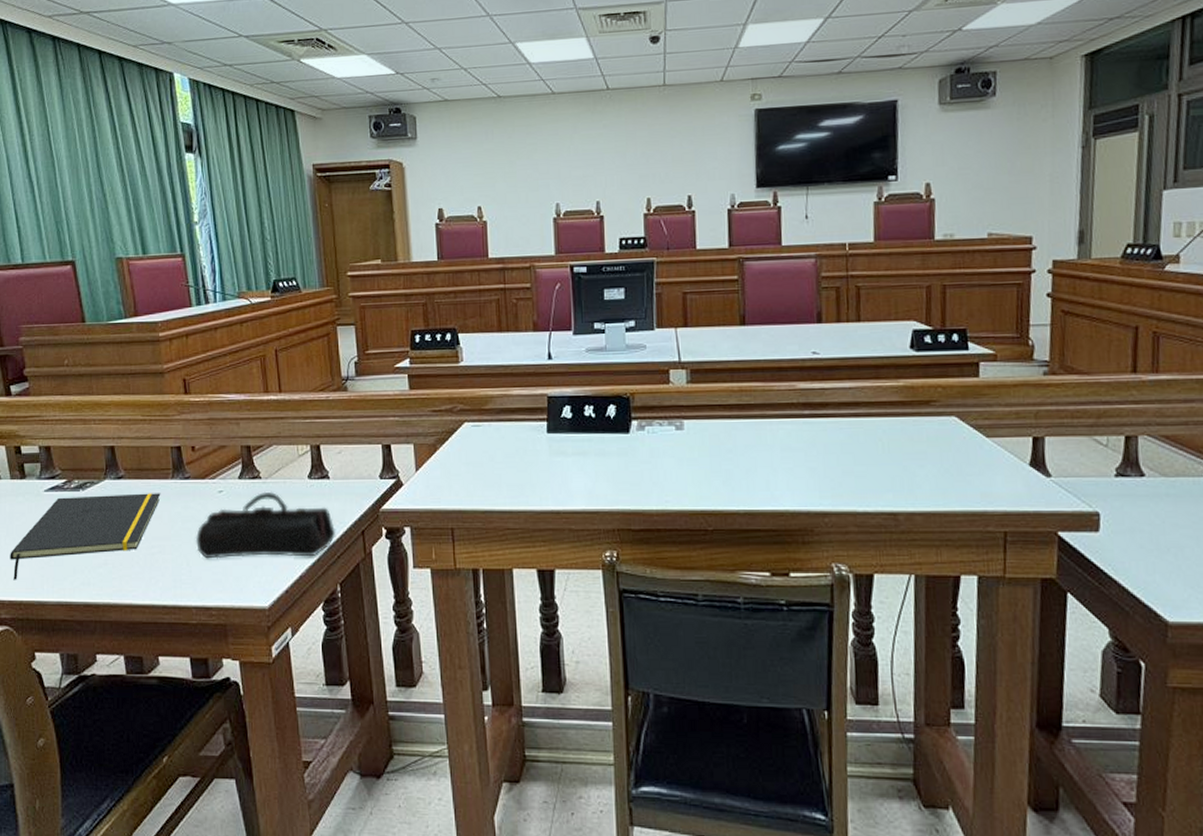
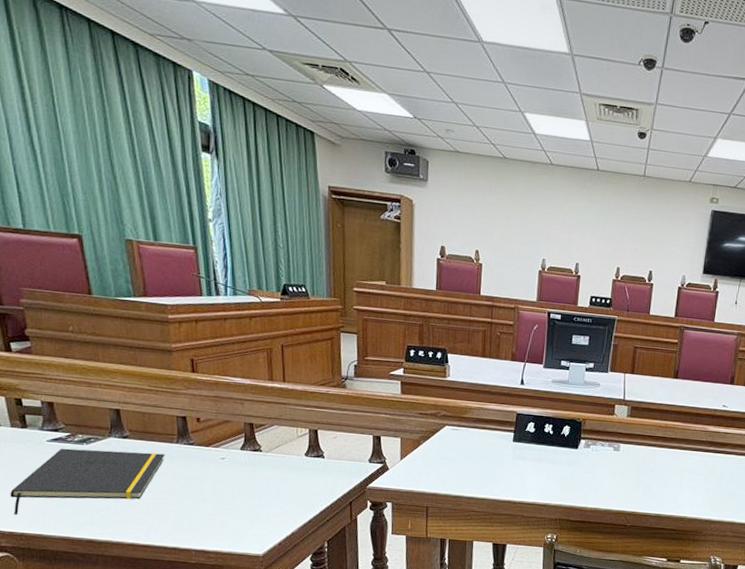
pencil case: present [195,491,336,559] -> none [197,462,327,519]

